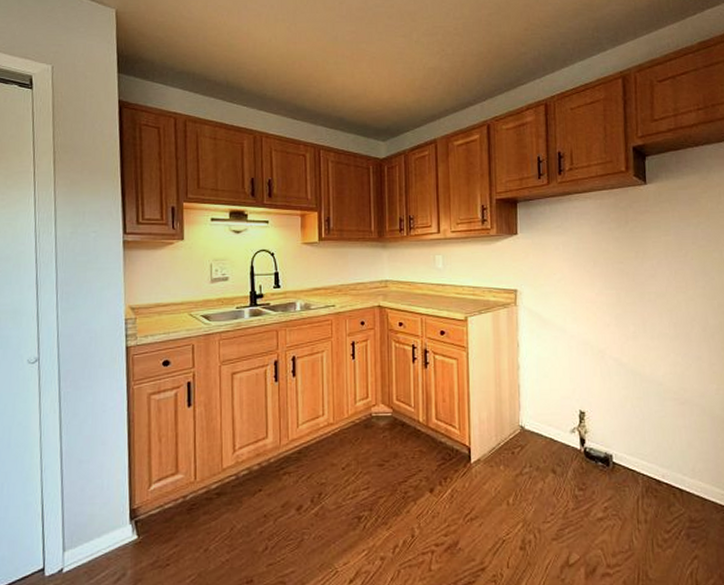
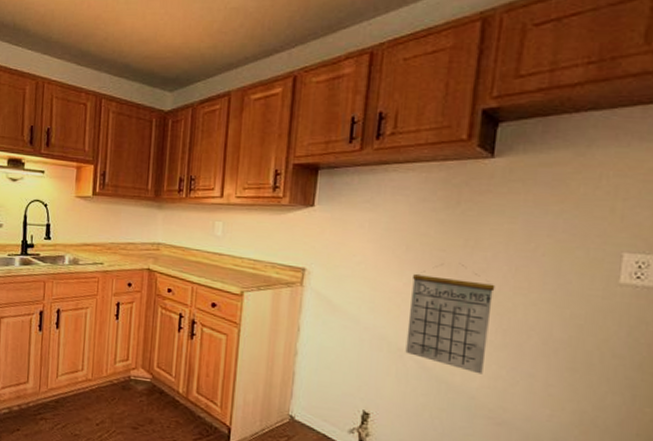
calendar: none [602,273,665,363] -> present [405,265,495,375]

